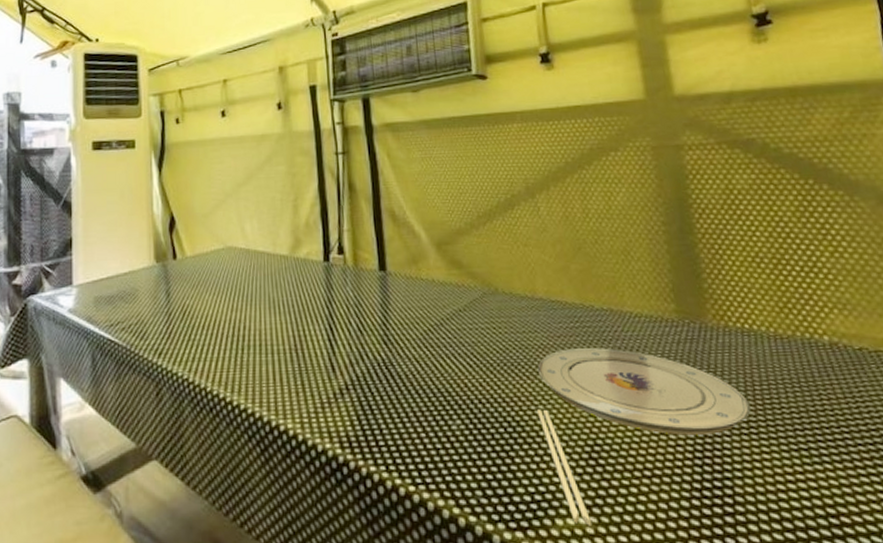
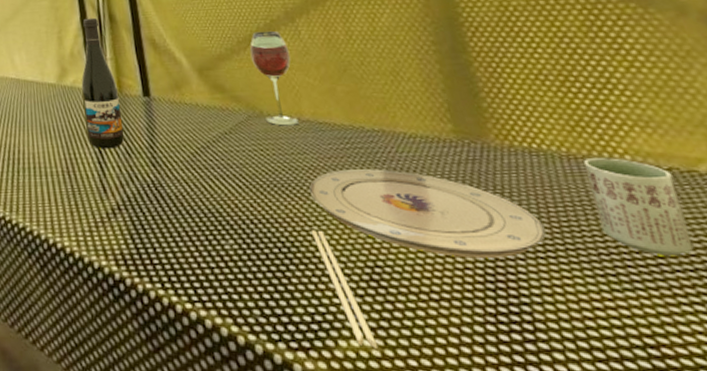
beer bottle: none [314,186,358,326] -> present [81,17,125,149]
wineglass: none [489,206,532,304] -> present [249,30,299,126]
cup: none [787,338,875,432] -> present [583,158,695,257]

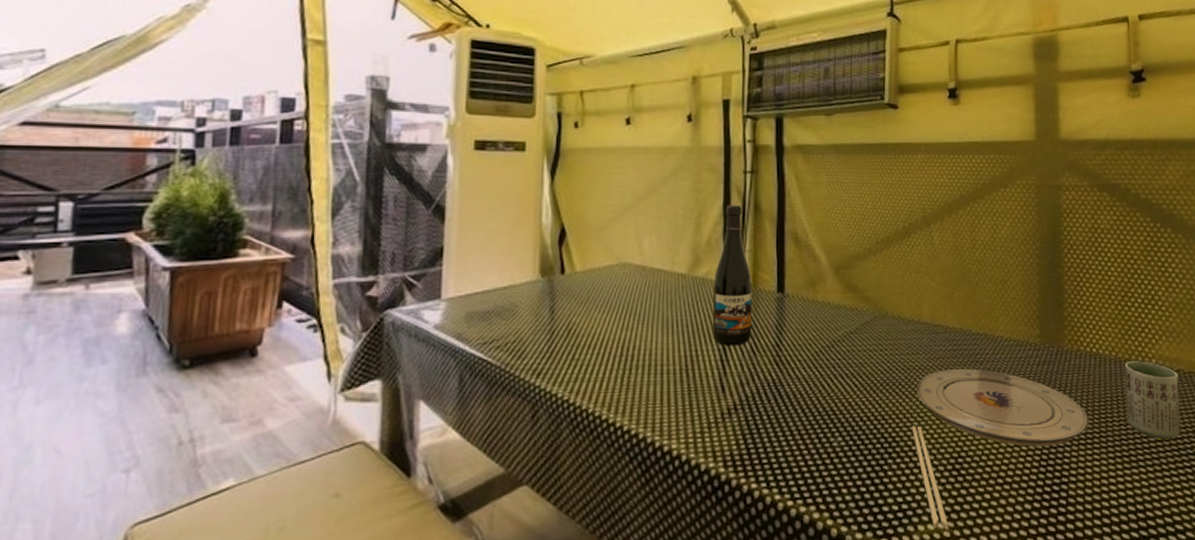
wineglass: present [249,30,299,126] -> none [885,234,921,327]

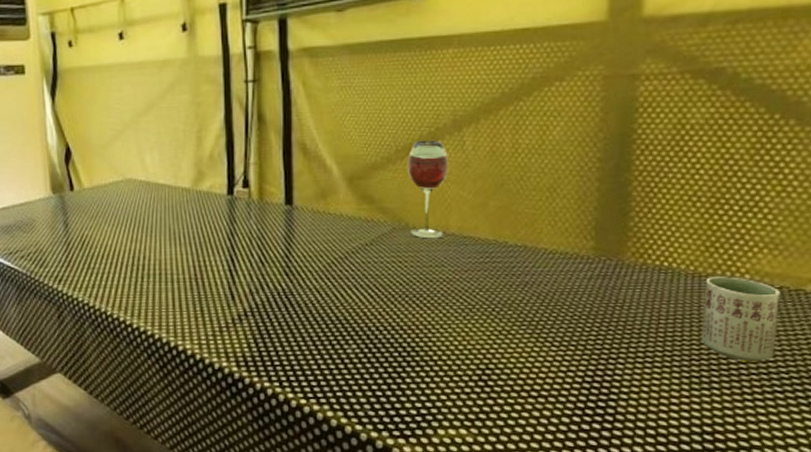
beer bottle: present [712,205,753,346] -> none [217,116,260,257]
wineglass: none [885,234,921,327] -> present [407,139,449,239]
chopsticks: present [911,426,949,530] -> none [433,337,473,436]
plate: present [917,369,1089,447] -> none [441,282,651,362]

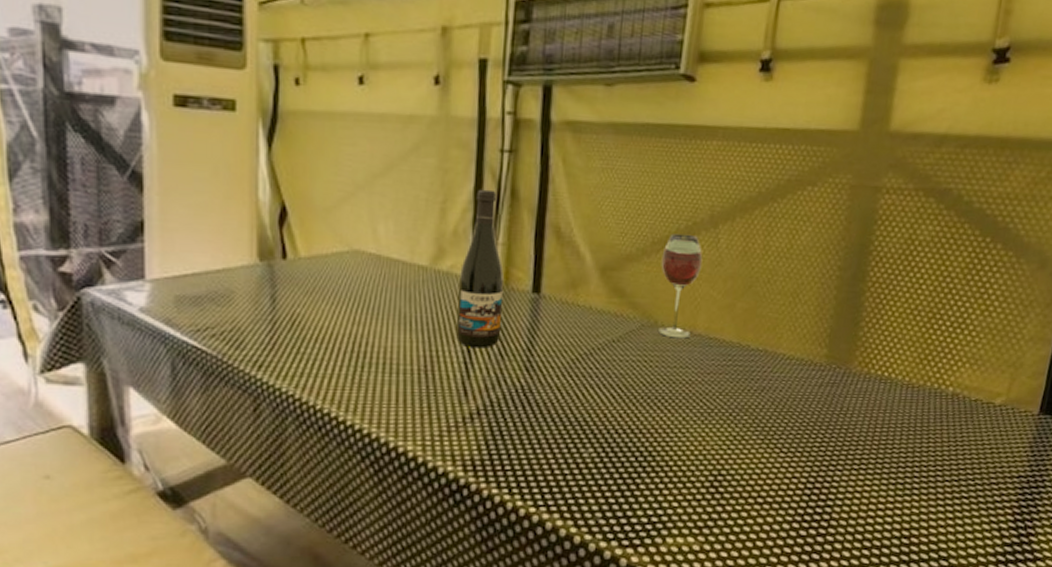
beer bottle: none [217,116,260,257] -> present [455,189,505,349]
cup: present [700,276,780,362] -> none [908,388,975,470]

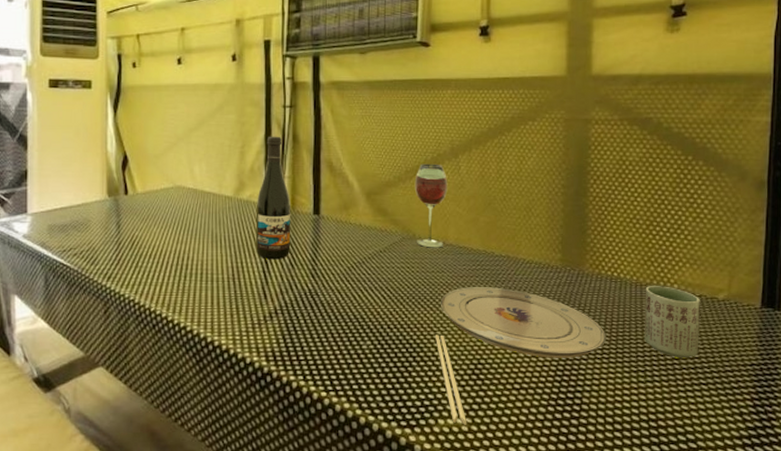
chopsticks: none [670,441,700,544] -> present [434,334,468,425]
plate: none [681,386,867,469] -> present [441,287,606,358]
cup: none [908,388,975,470] -> present [644,286,700,359]

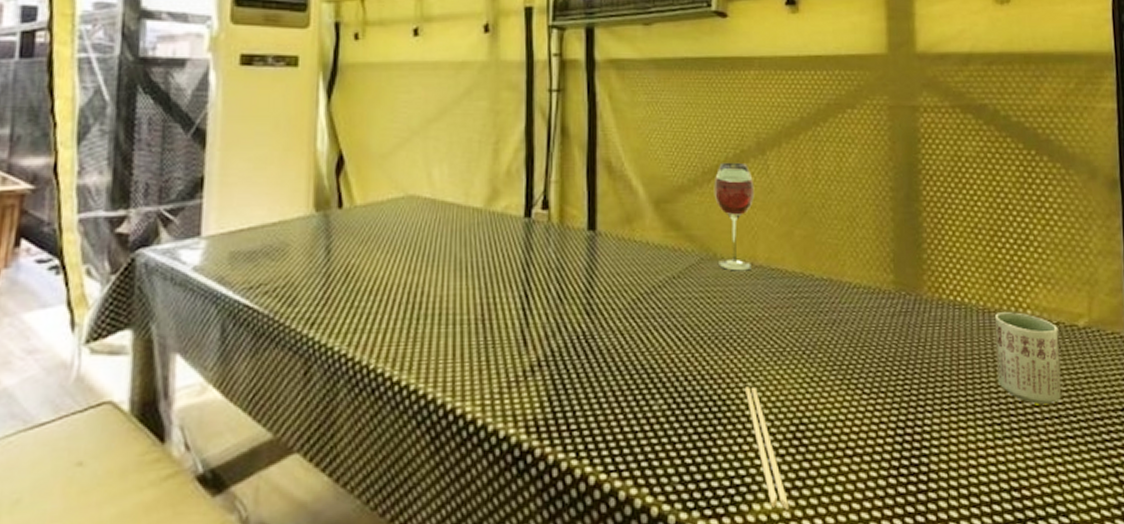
beer bottle: present [255,136,292,260] -> none [512,128,560,293]
plate: present [441,287,606,358] -> none [751,320,954,412]

